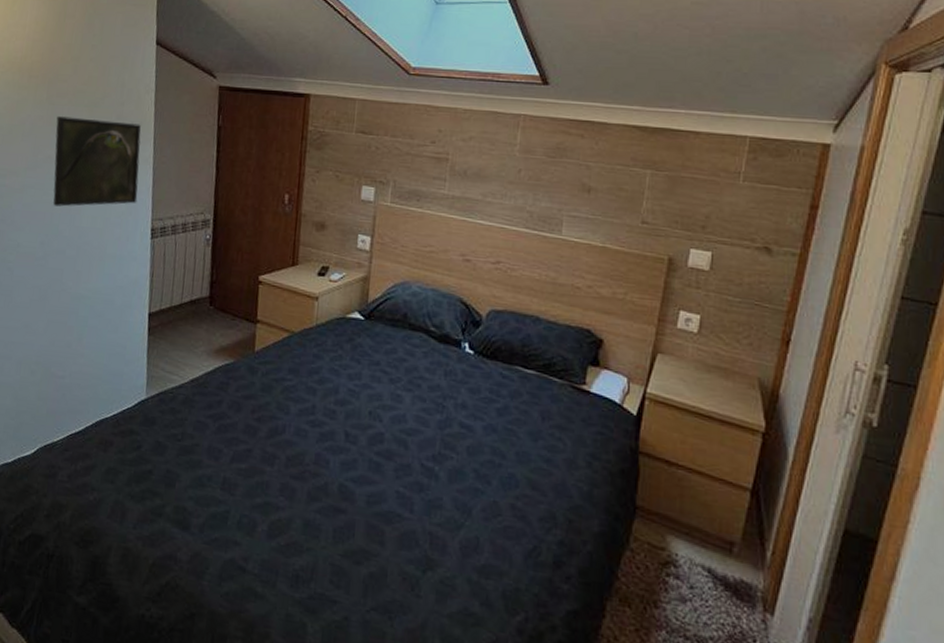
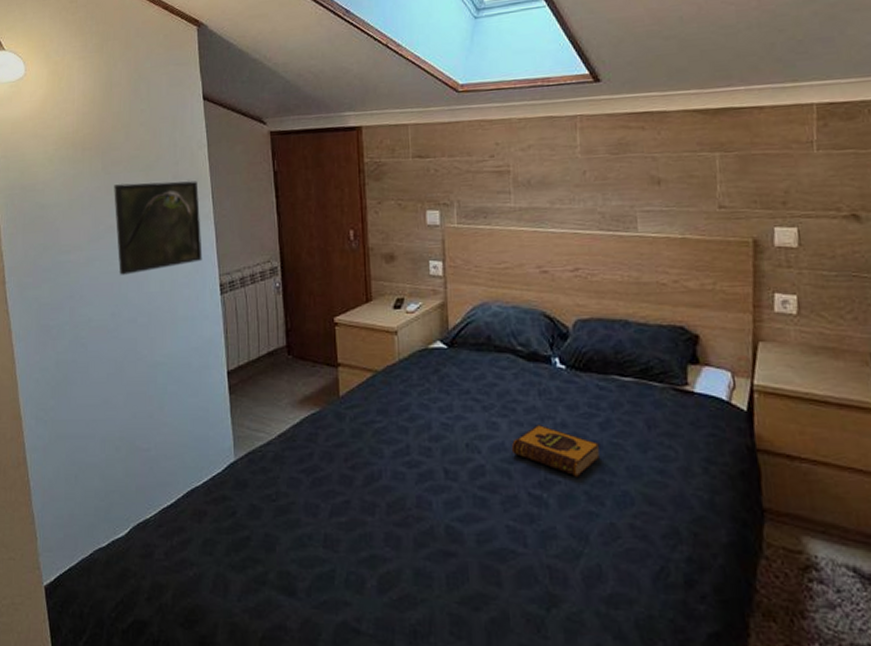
hardback book: none [411,401,495,456] -> present [511,423,600,477]

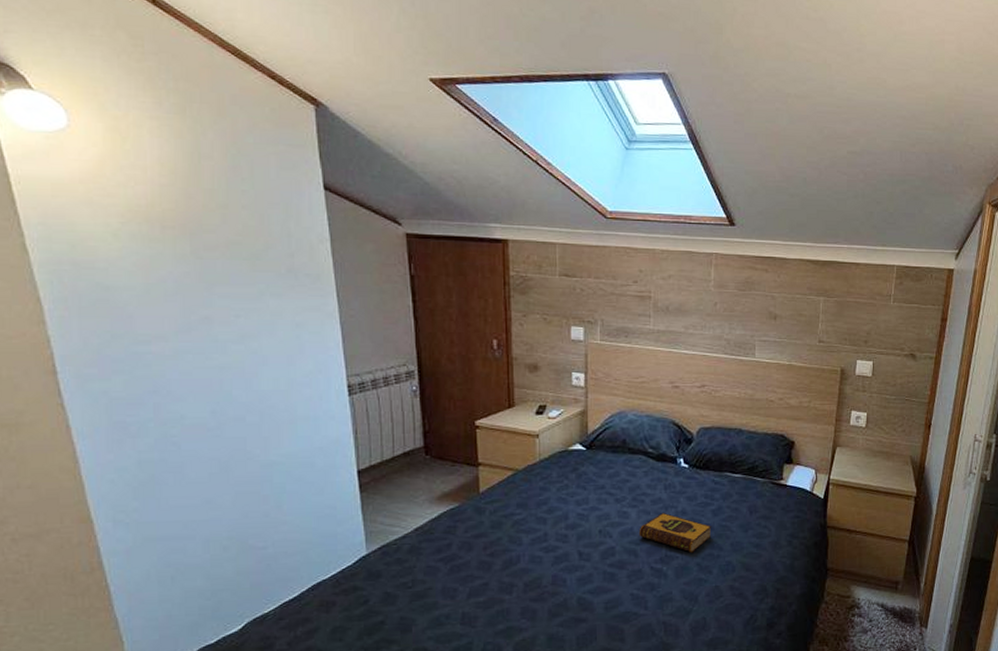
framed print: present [114,181,202,275] -> none [208,272,326,371]

